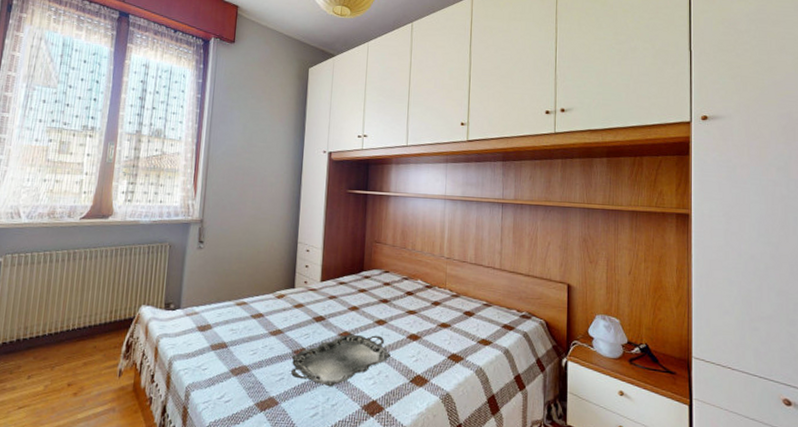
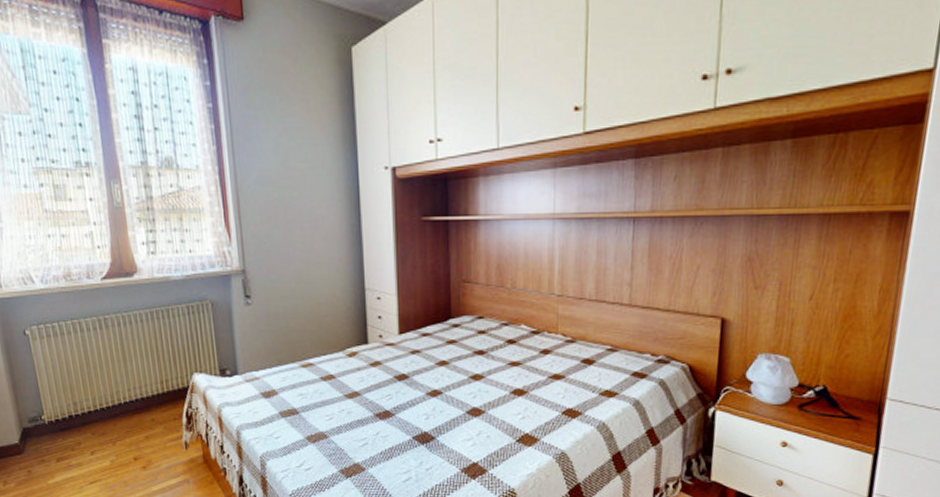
serving tray: present [291,334,391,387] -> none [373,392,491,451]

